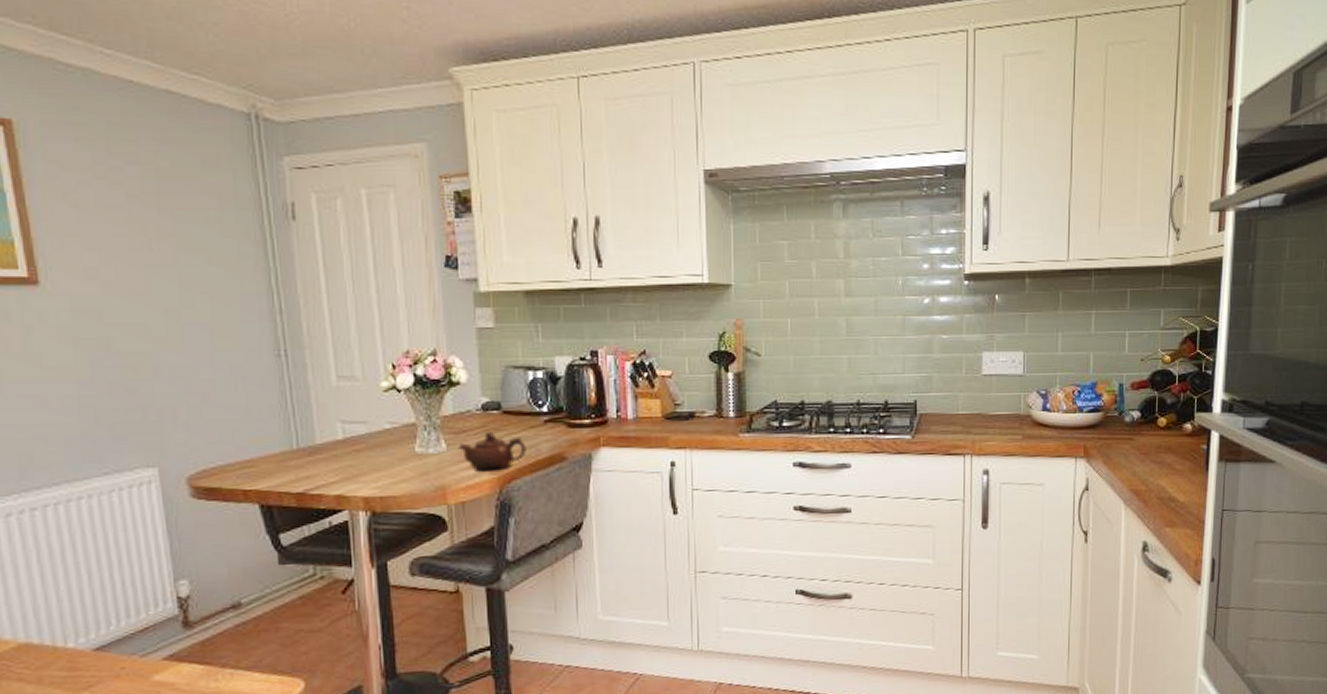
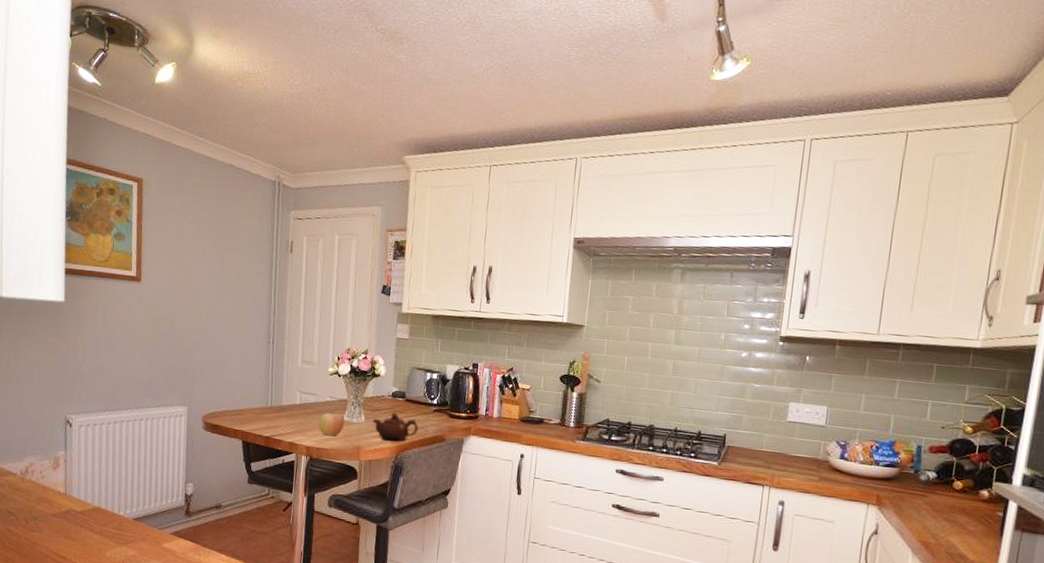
fruit: none [377,440,418,478] -> present [318,409,345,436]

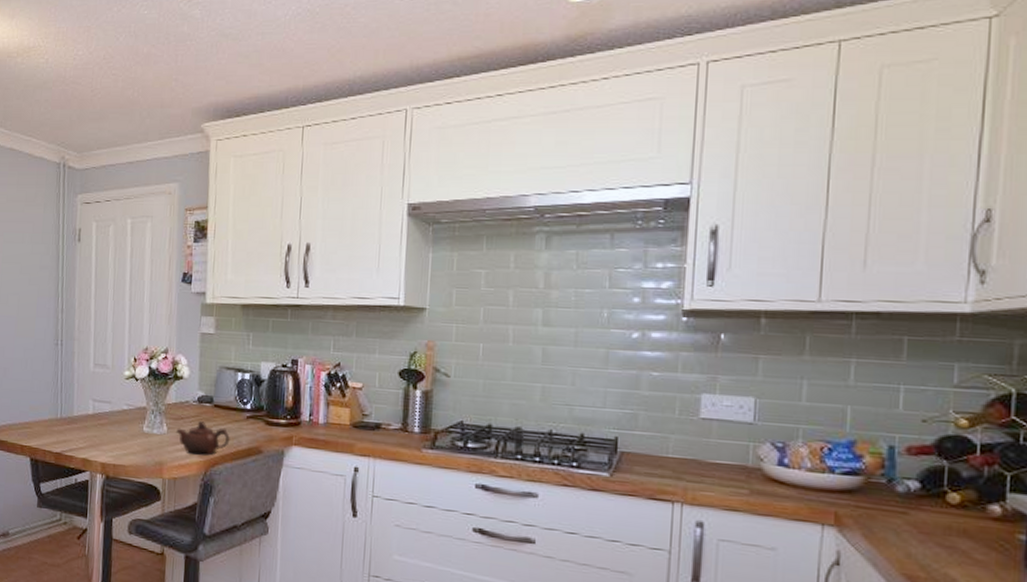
fruit: present [318,409,345,436] -> none [114,419,144,451]

